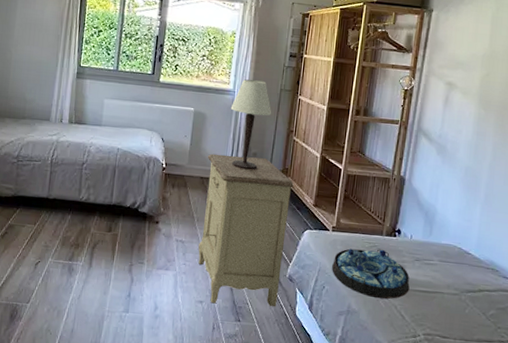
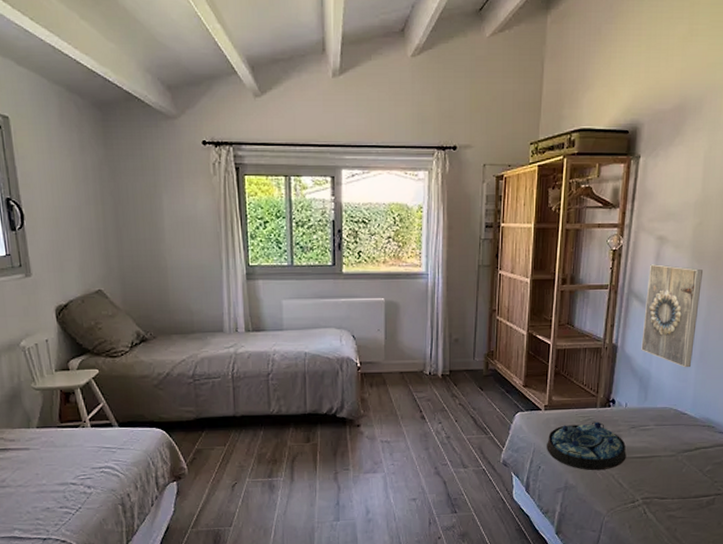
nightstand: present [198,153,294,307] -> none [405,343,501,499]
table lamp: present [230,79,272,170] -> none [425,259,471,358]
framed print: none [428,106,489,209] -> present [641,264,703,368]

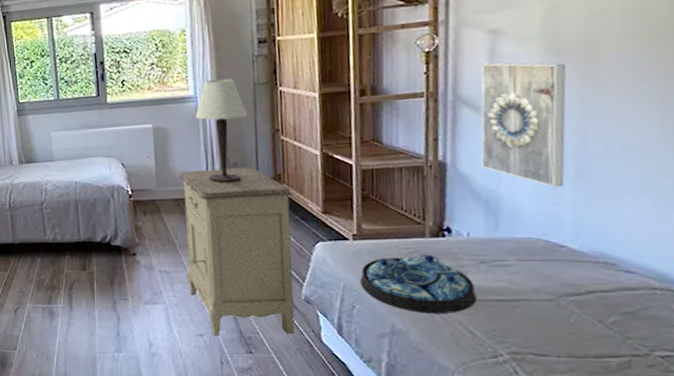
nightstand: none [405,343,501,499] -> present [178,167,295,336]
table lamp: none [425,259,471,358] -> present [195,78,248,184]

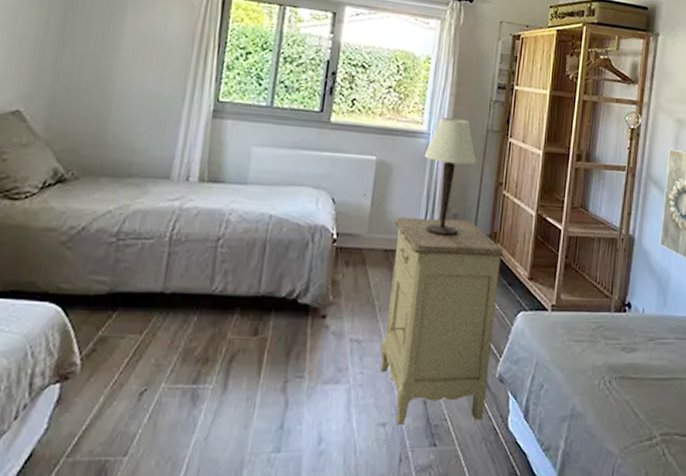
serving tray: present [360,254,477,313] -> none [552,329,643,393]

